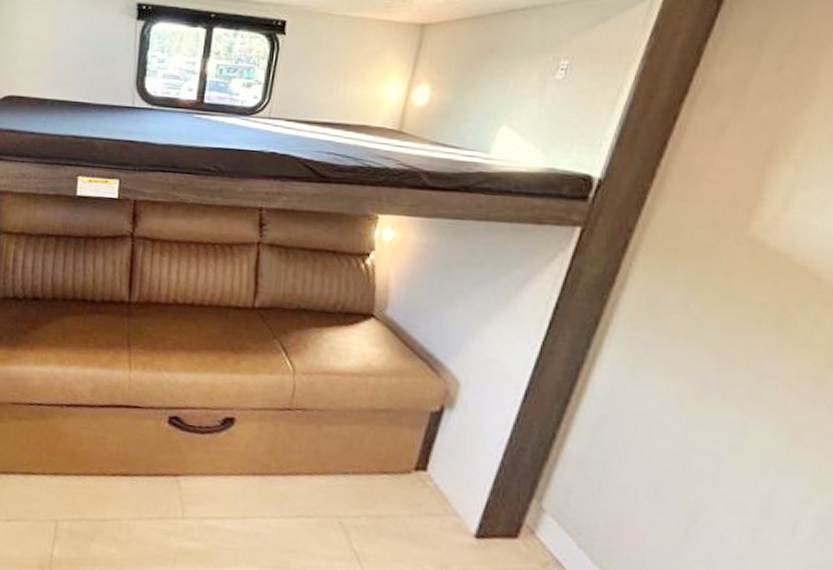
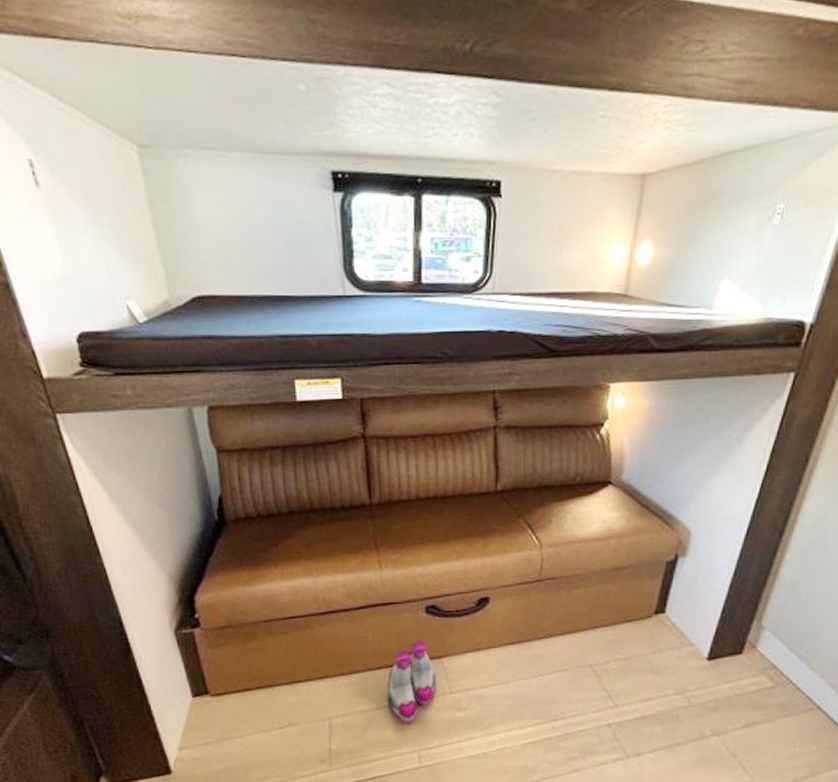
boots: none [118,451,170,545] -> present [388,640,436,724]

